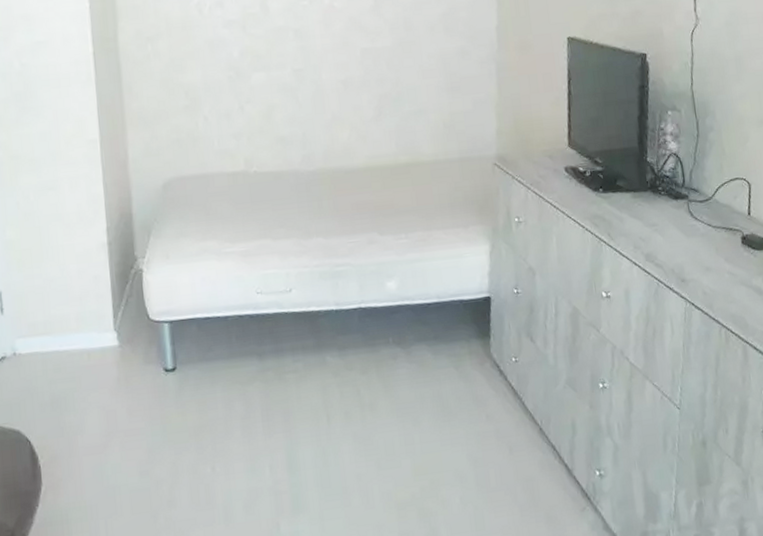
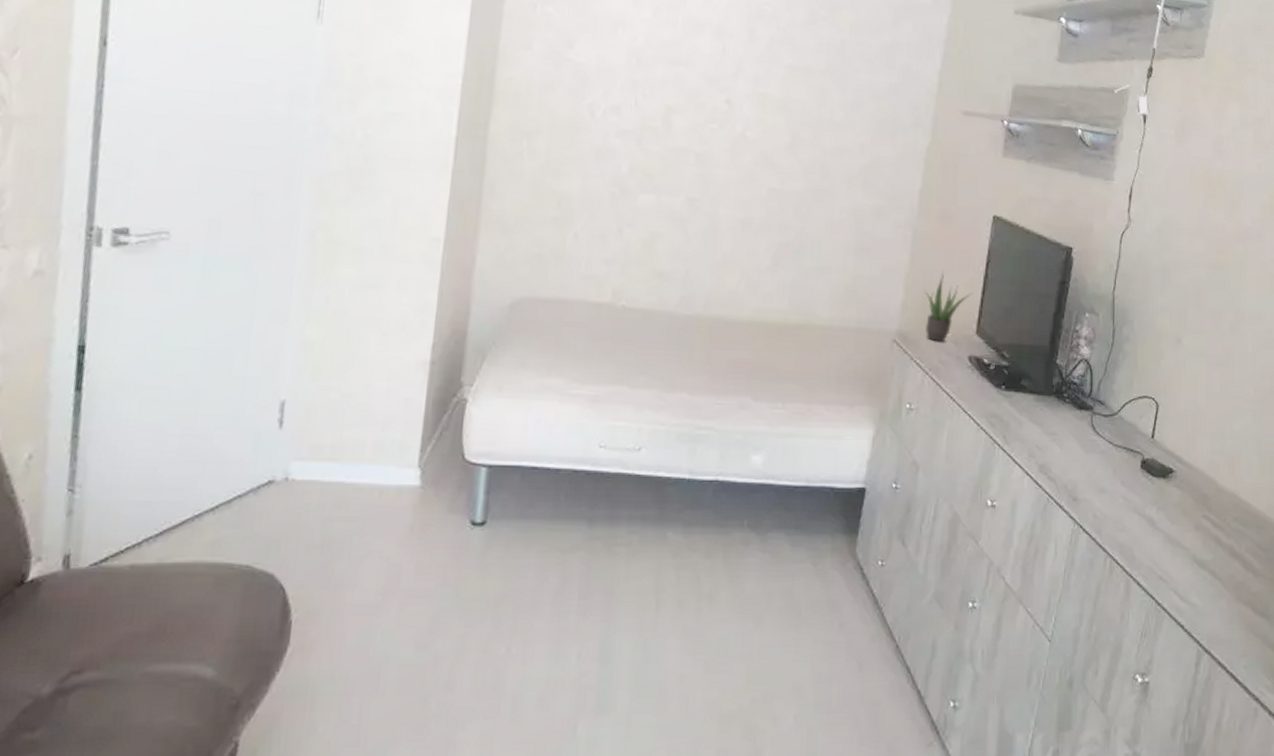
potted plant: none [515,95,560,159] -> present [925,271,973,343]

